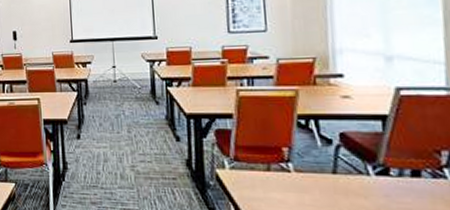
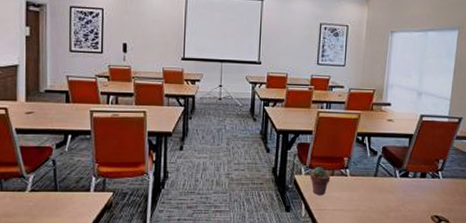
potted succulent: none [236,159,267,196] -> present [309,167,331,195]

